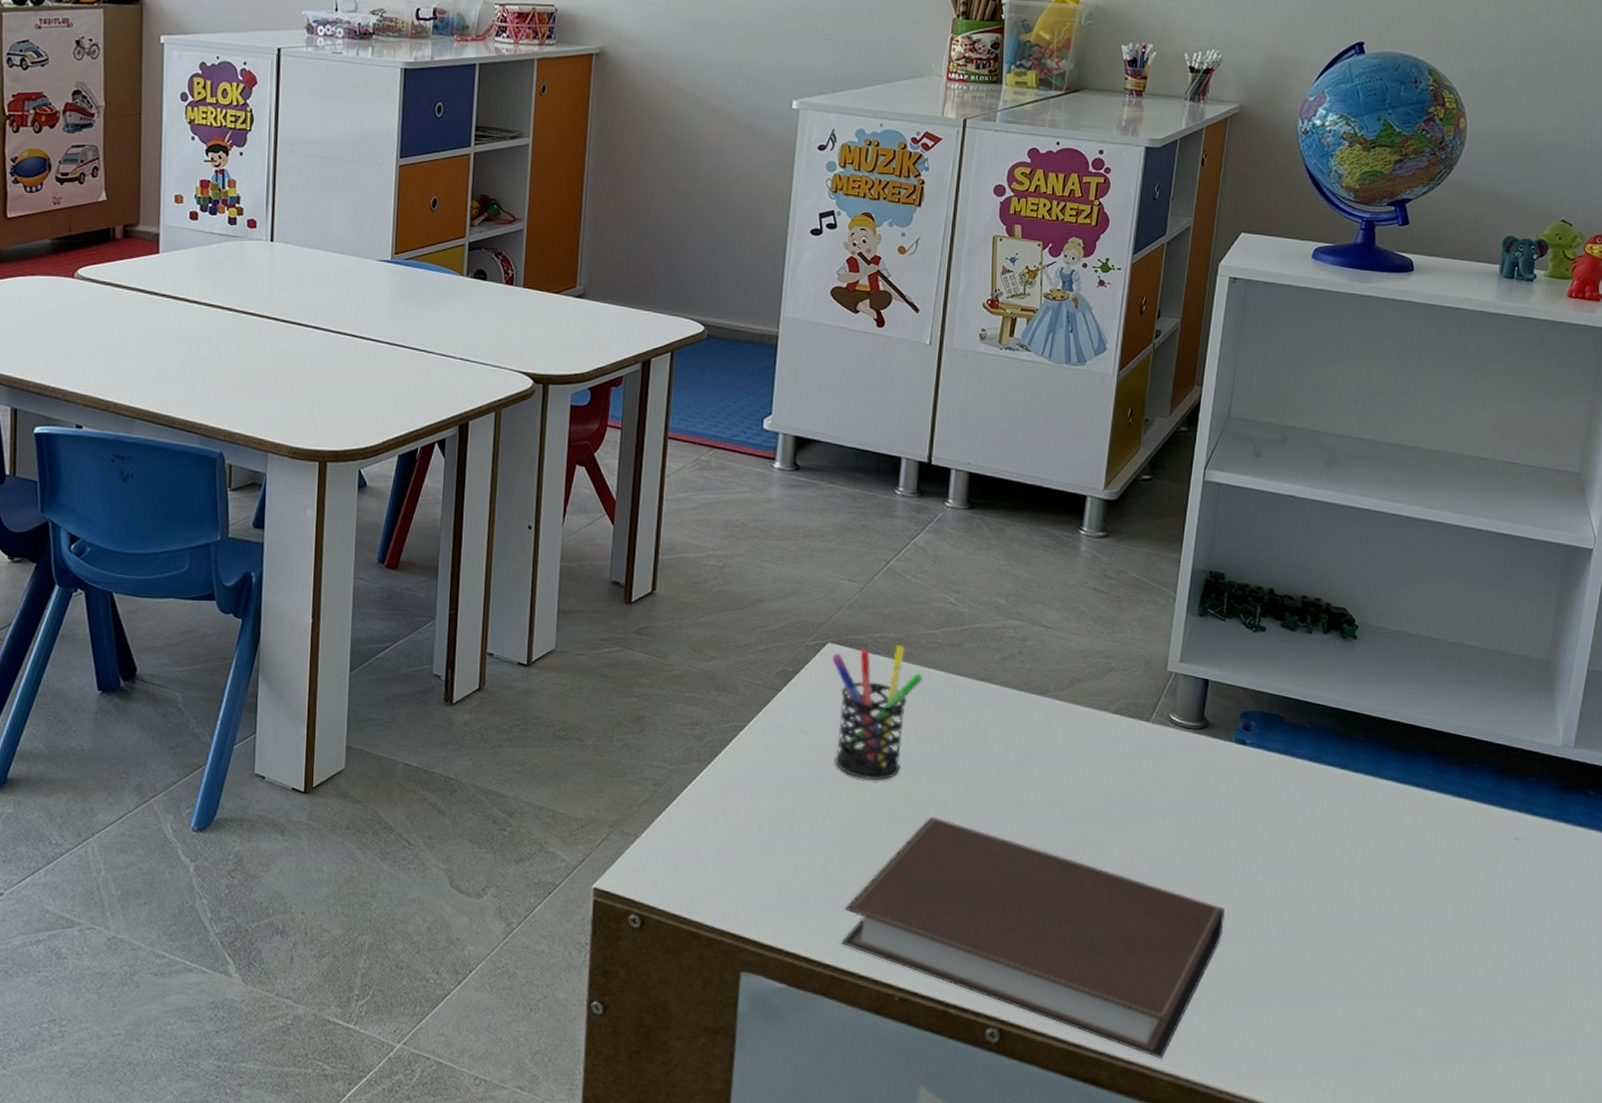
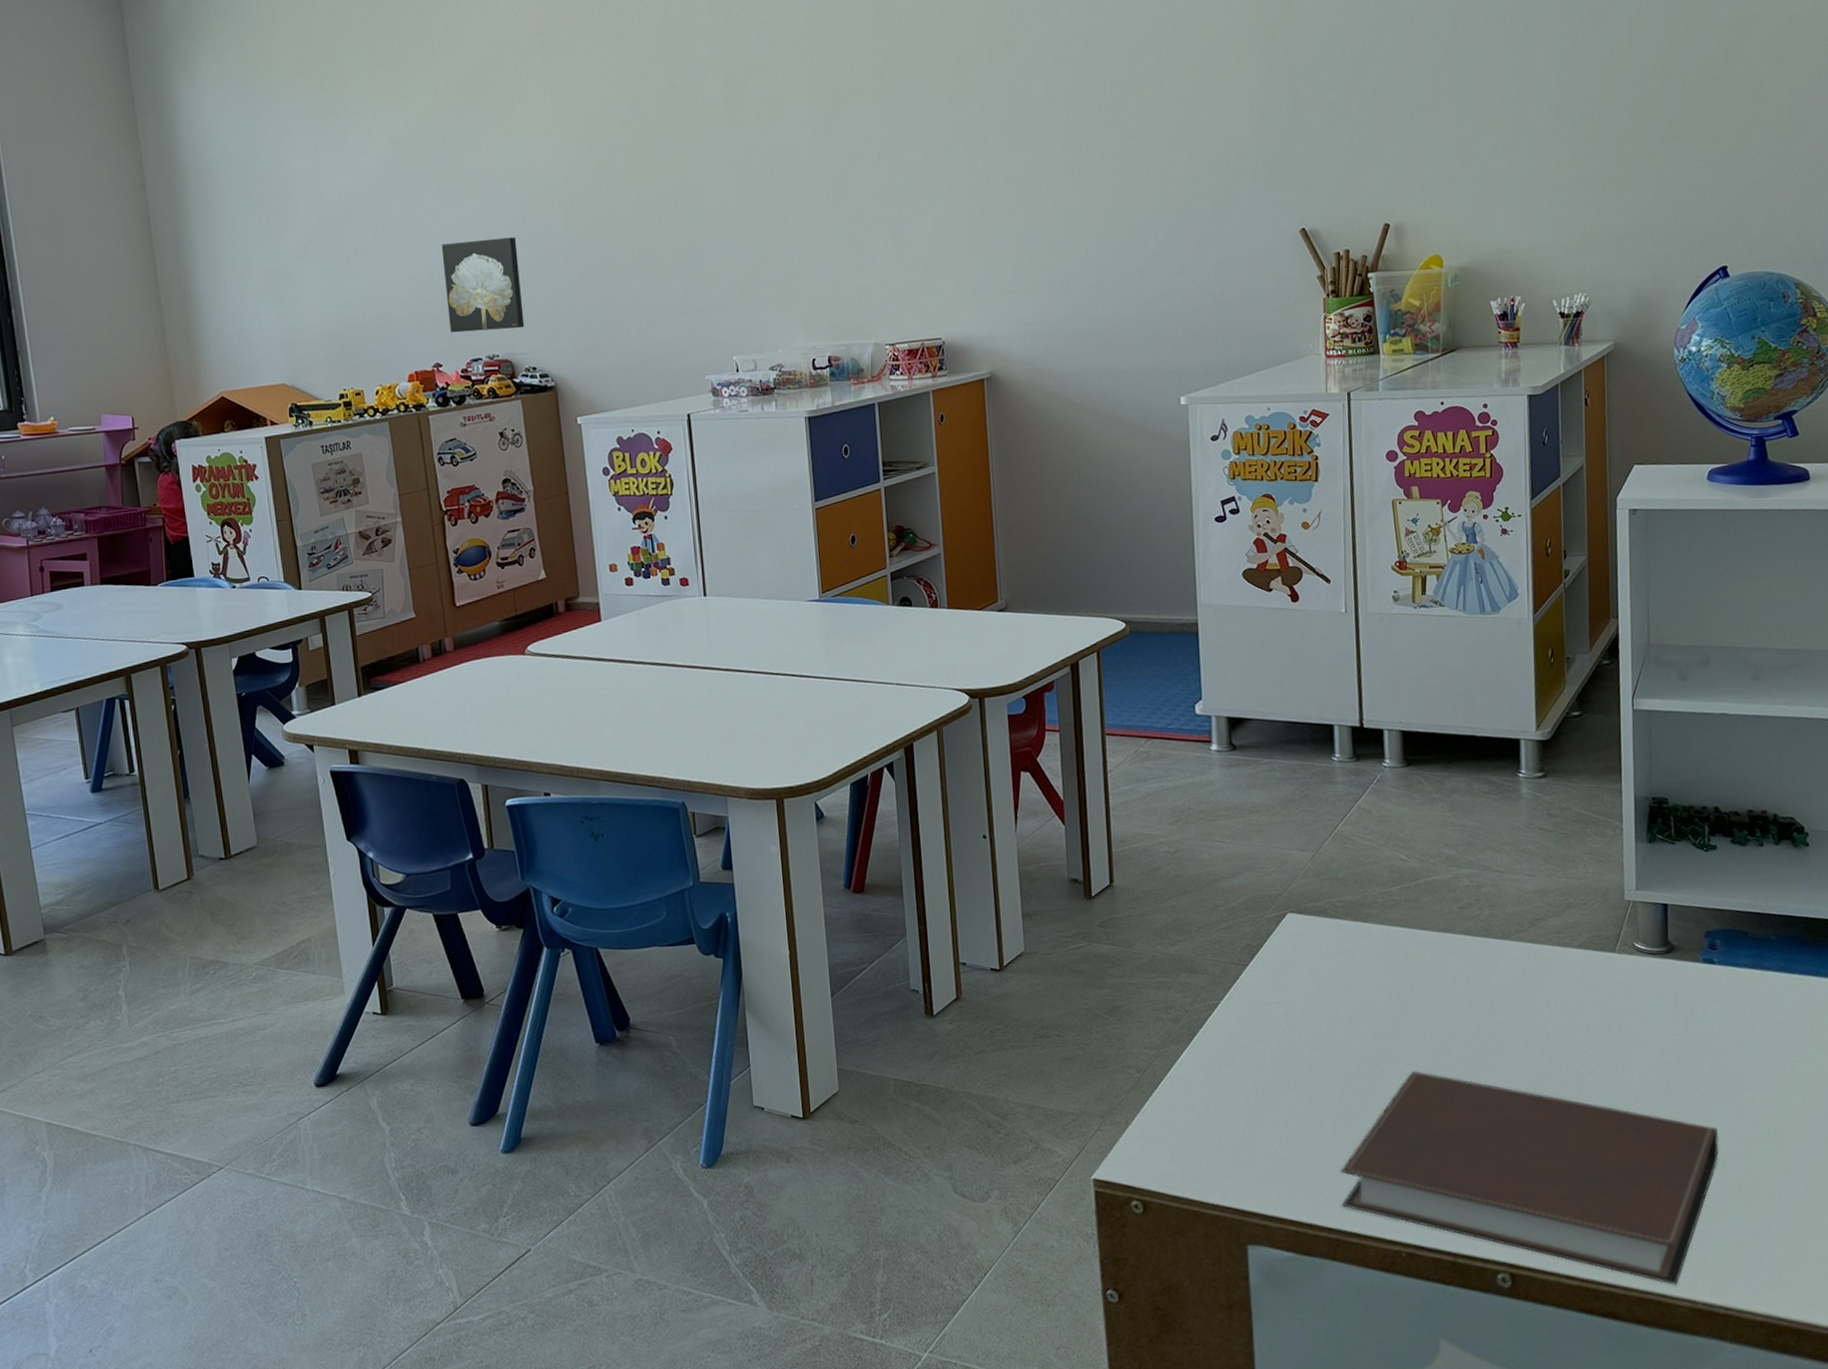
pen holder: present [832,644,923,781] -> none [1294,906,1386,1042]

